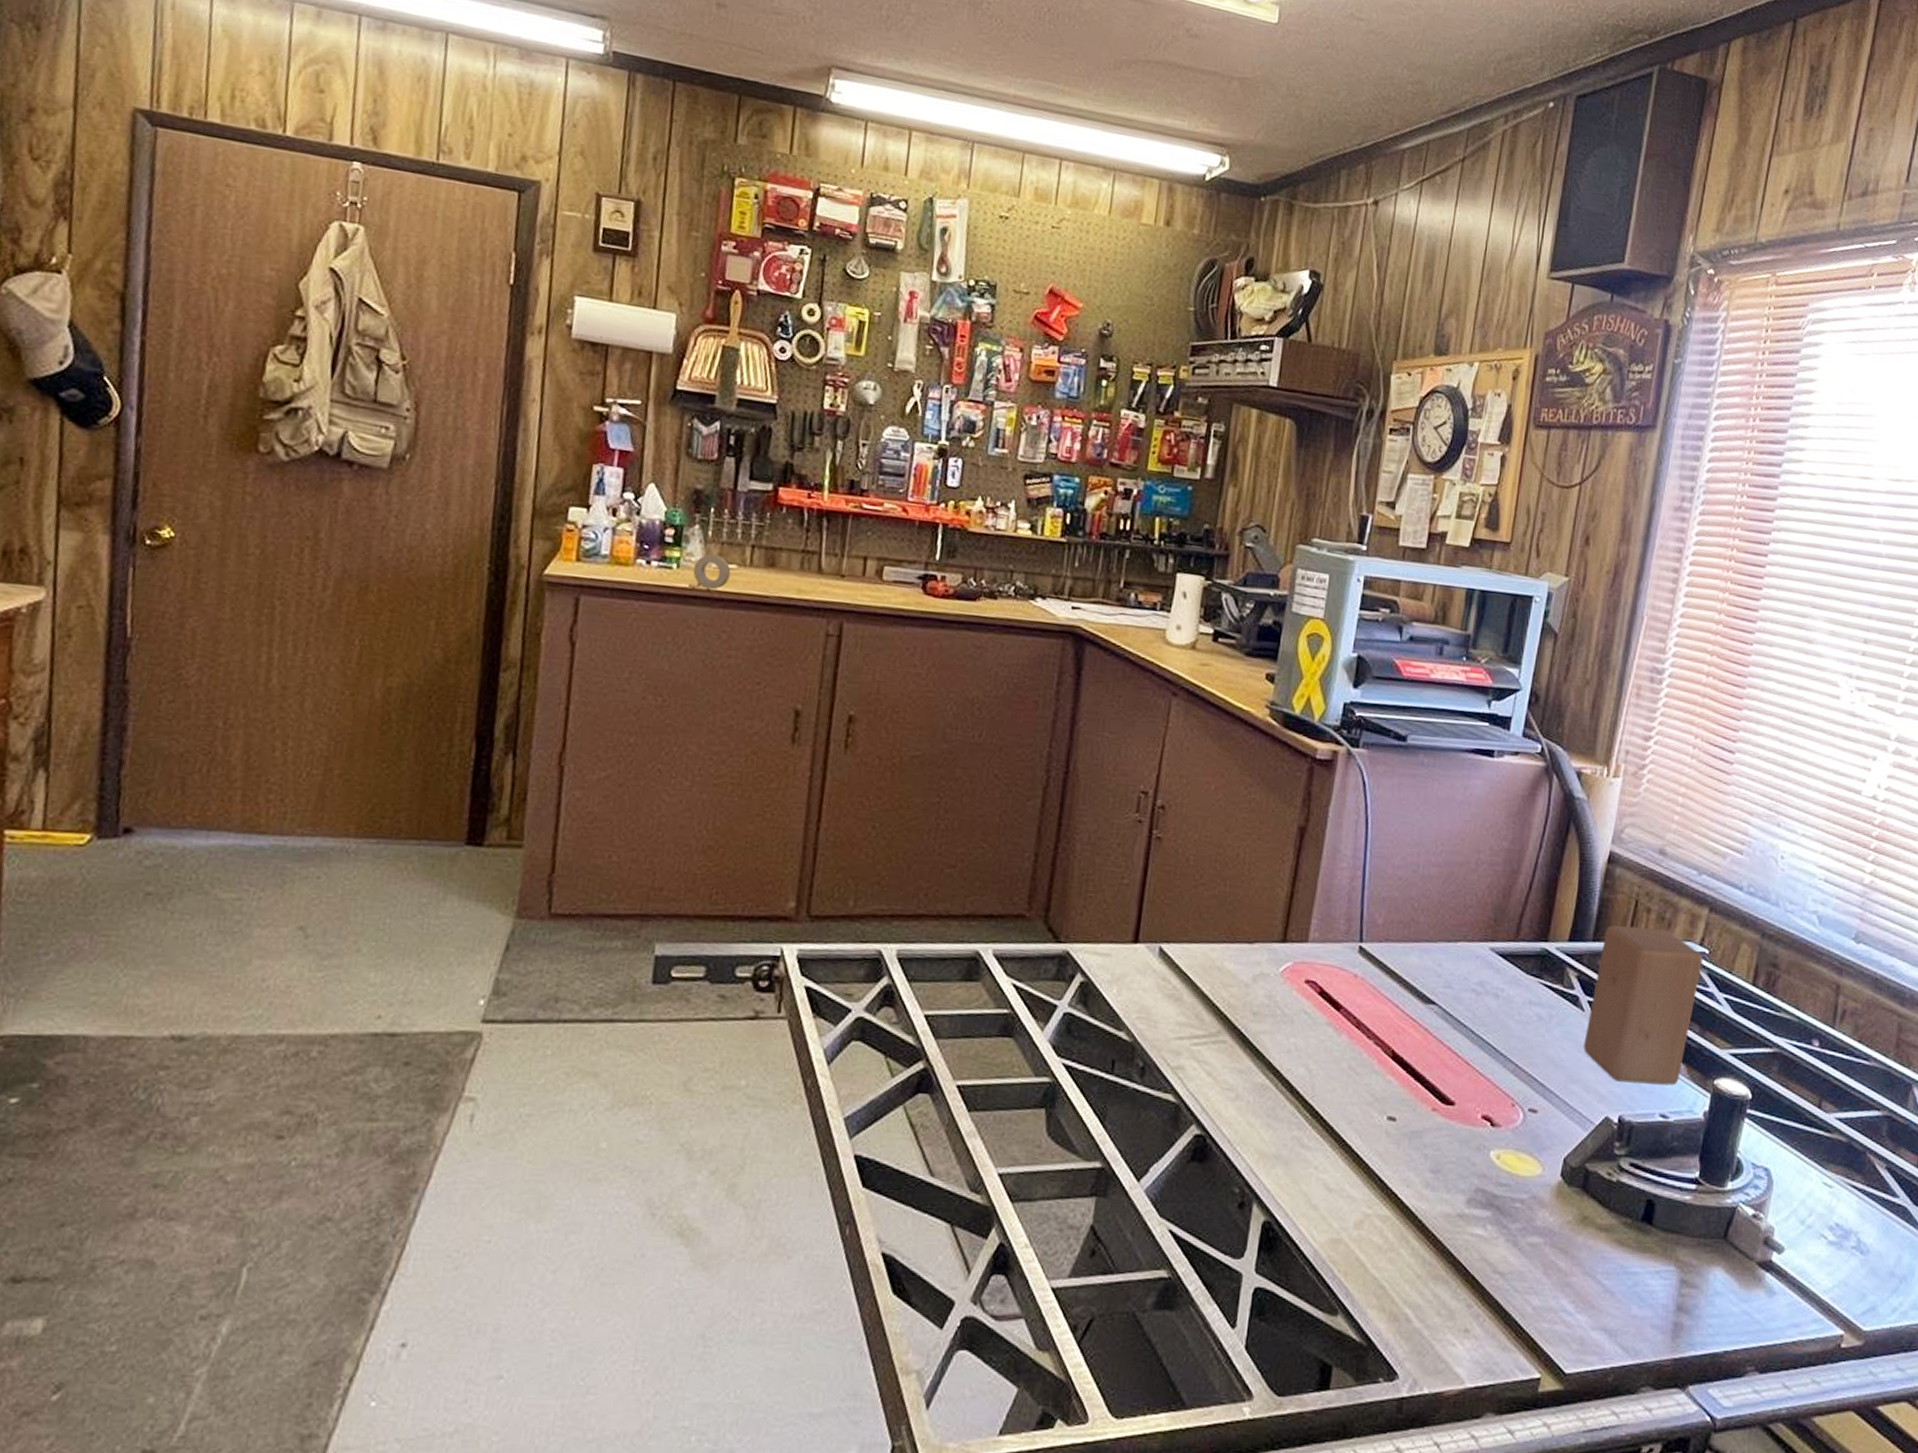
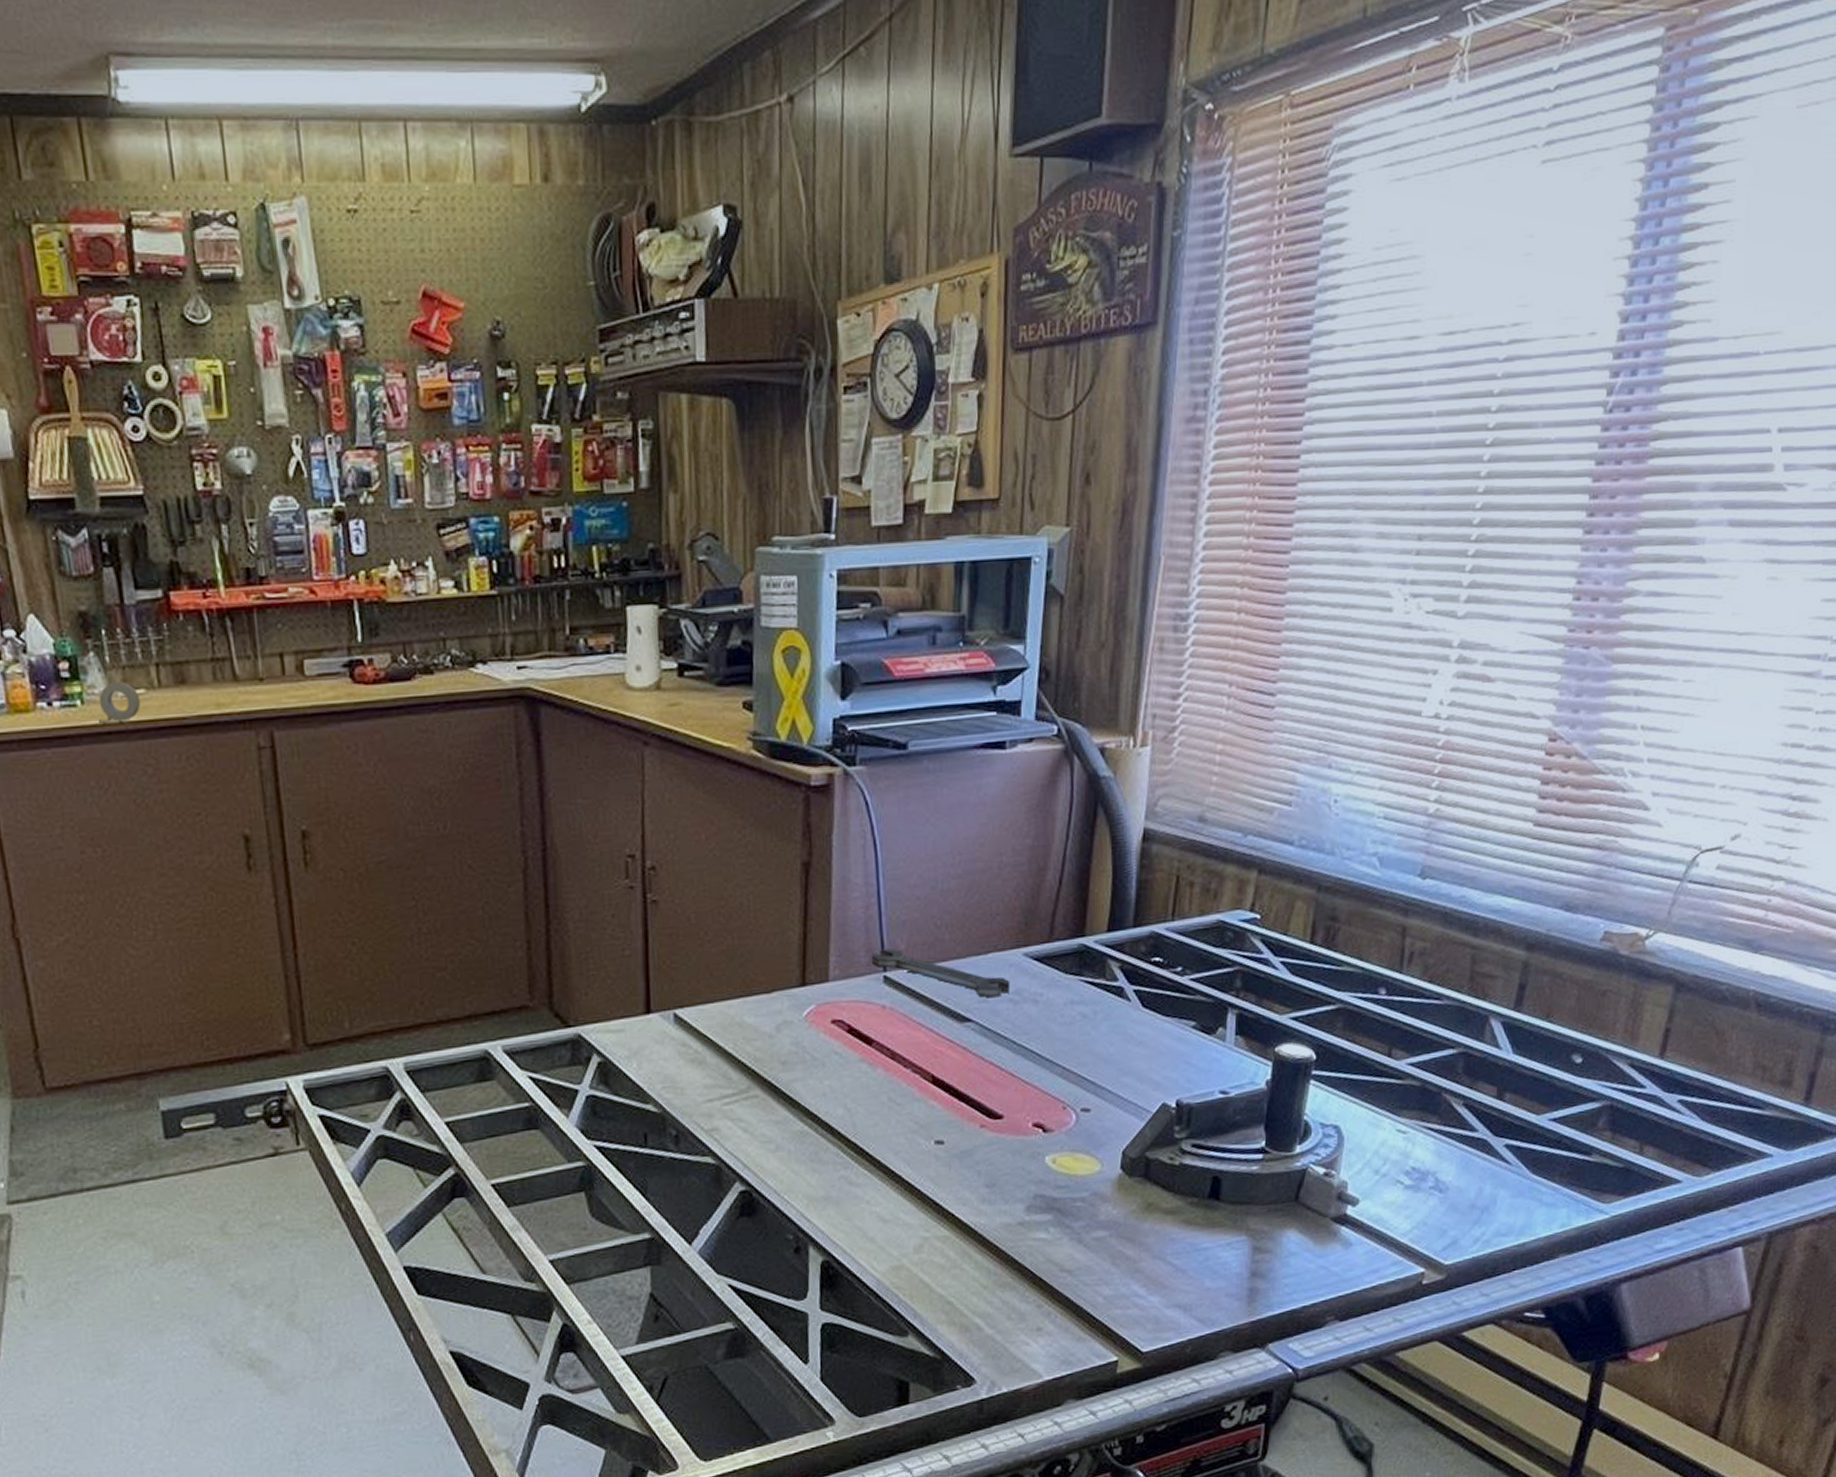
wrench: none [1349,920,1476,986] -> present [871,948,1011,998]
wooden block: present [1584,925,1704,1086] -> none [1133,901,1255,1066]

